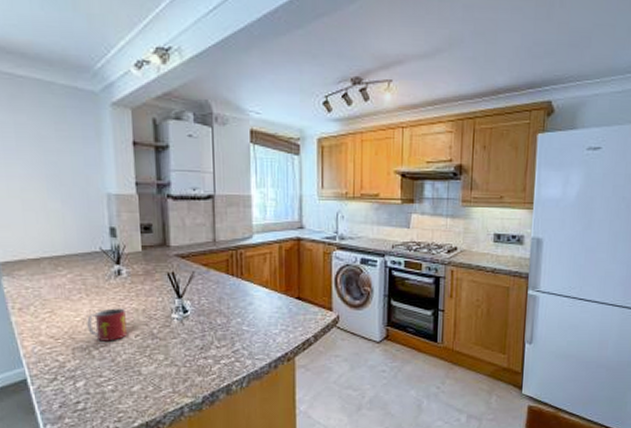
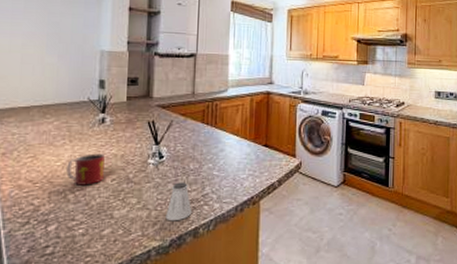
saltshaker: none [195,338,223,378] -> present [165,182,192,221]

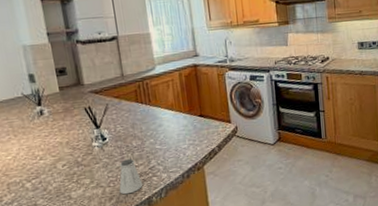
mug: present [66,153,105,185] -> none [17,143,55,175]

